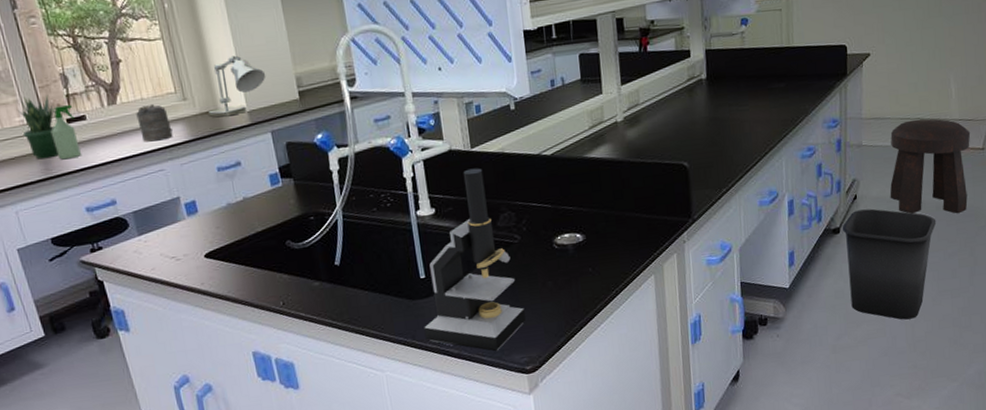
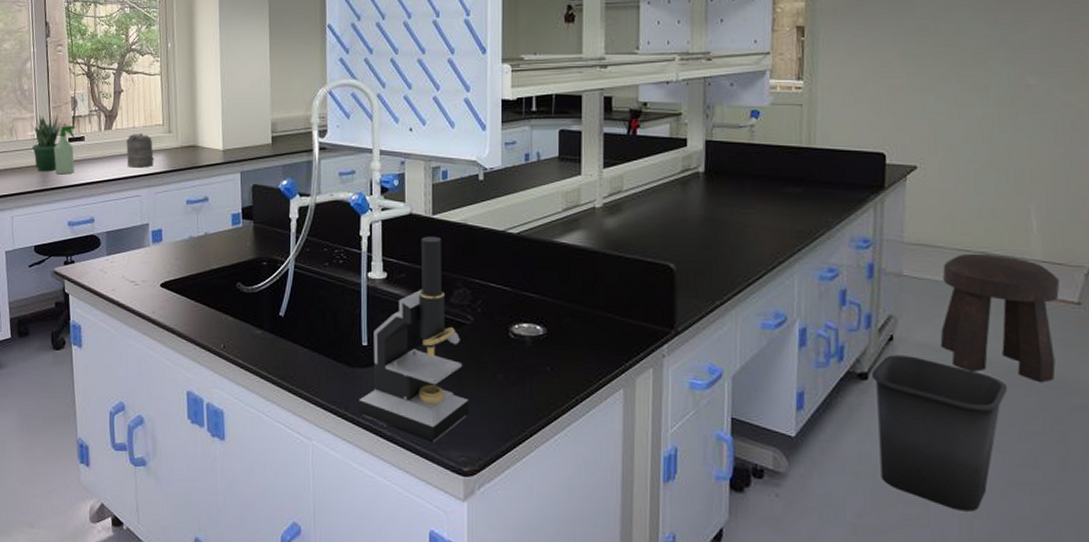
desk lamp: present [208,55,266,118] -> none [188,96,245,153]

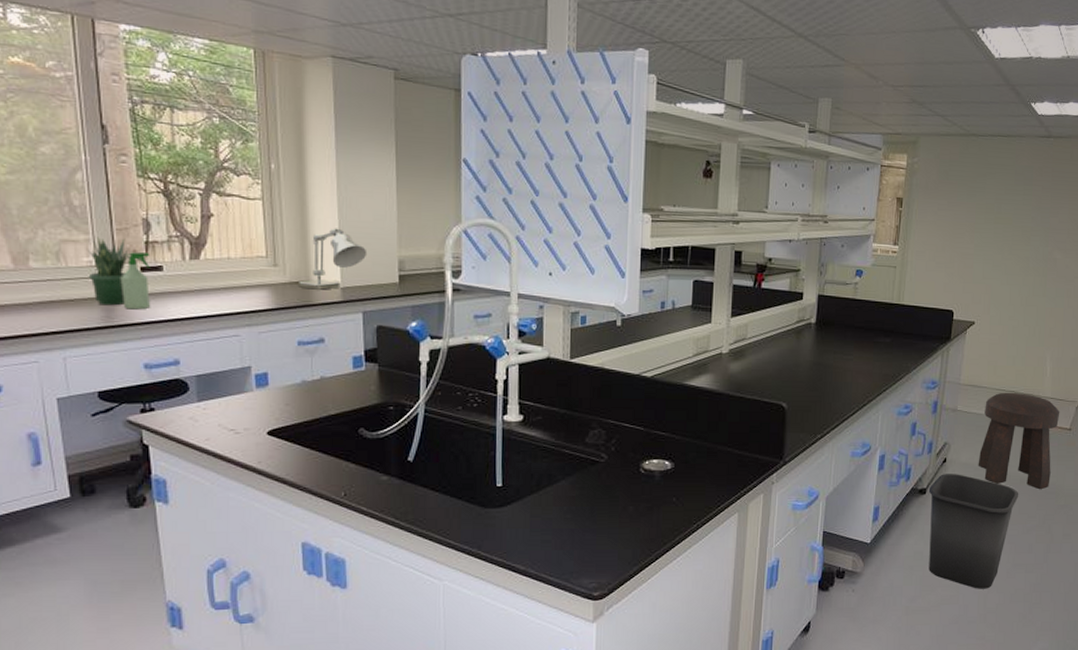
container: present [126,133,154,168] -> none [219,264,256,305]
desk lamp: none [188,96,245,153] -> present [299,228,368,290]
microscope: present [359,236,469,443] -> none [492,379,601,573]

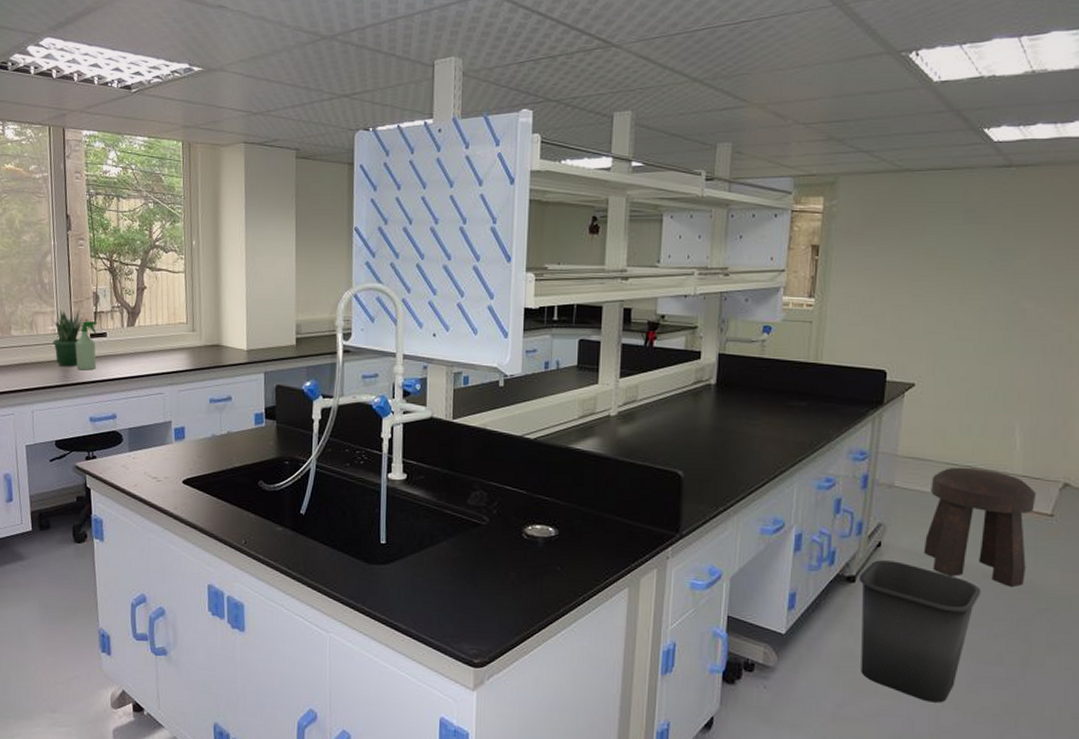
desk lamp: present [299,228,368,290] -> none [212,296,270,352]

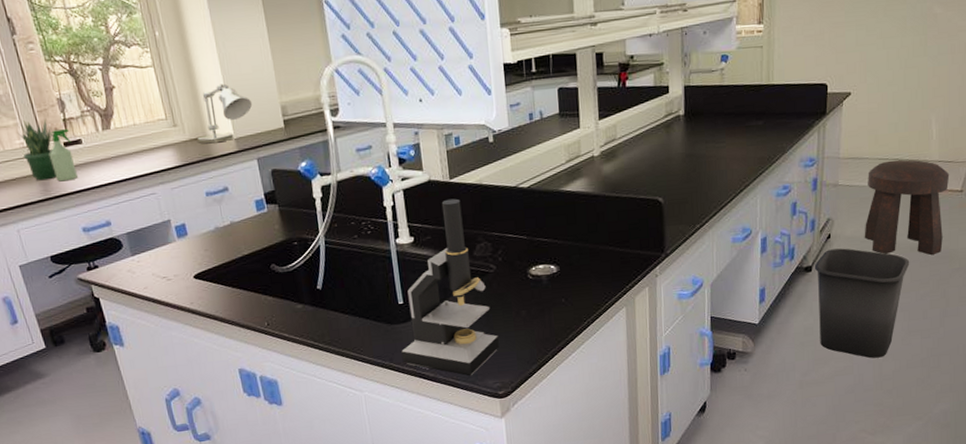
desk lamp: none [212,296,270,352] -> present [197,83,253,144]
microscope: none [375,439,482,636] -> present [401,198,499,377]

